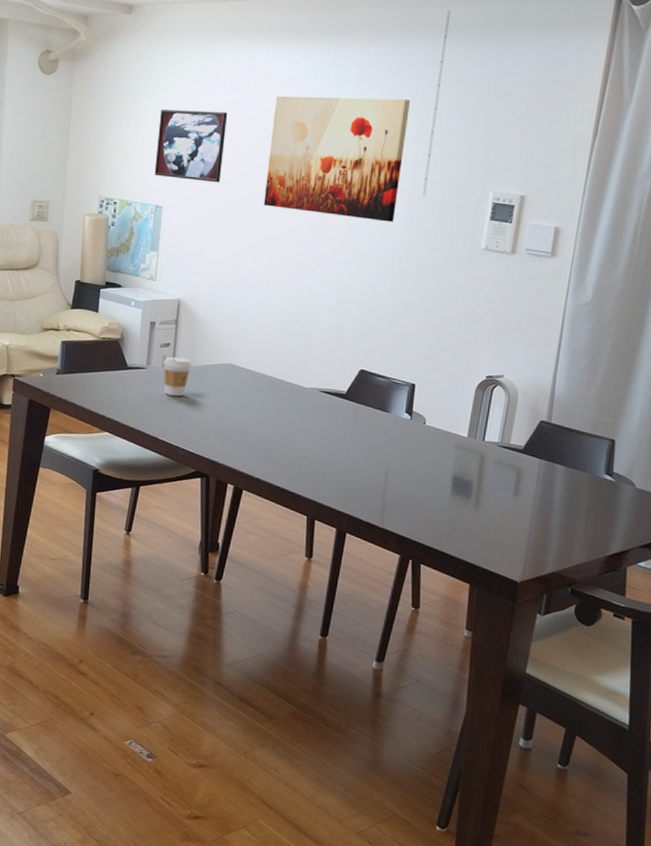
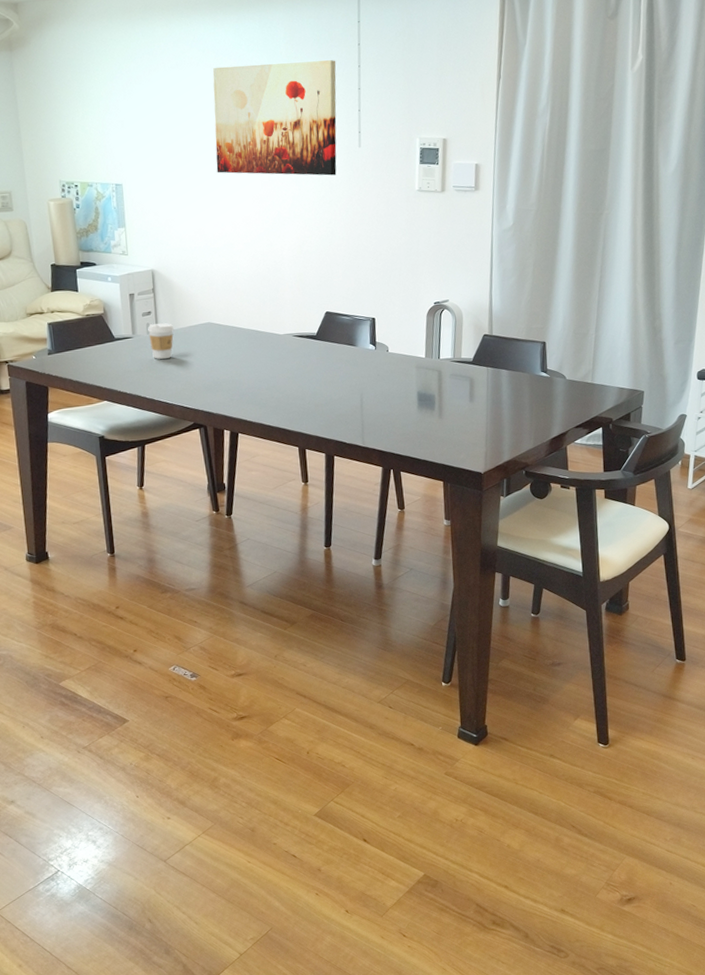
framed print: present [154,110,228,183] -> none [105,87,173,157]

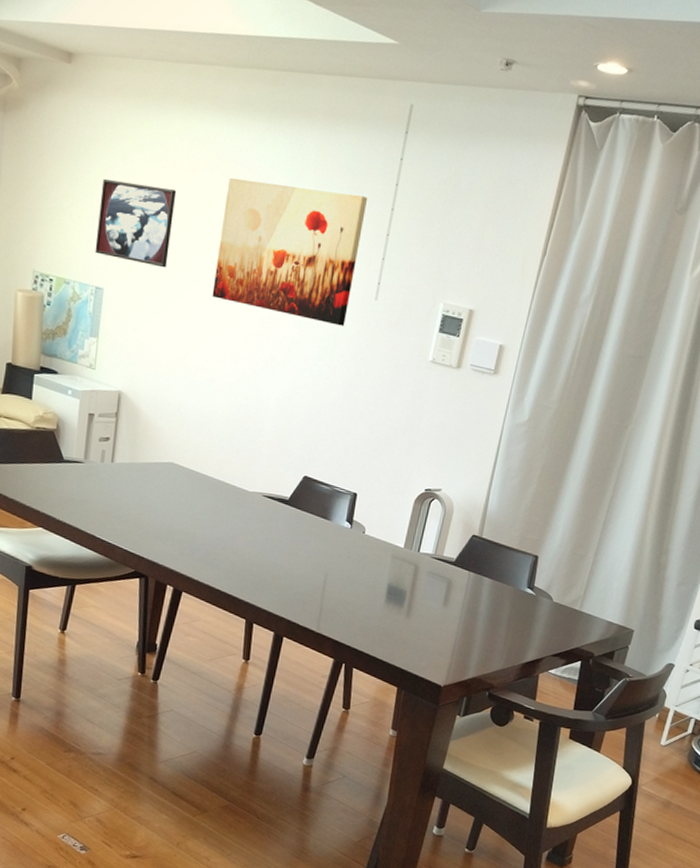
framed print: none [105,87,173,157] -> present [95,179,177,268]
coffee cup: present [148,323,174,359] -> none [102,452,132,494]

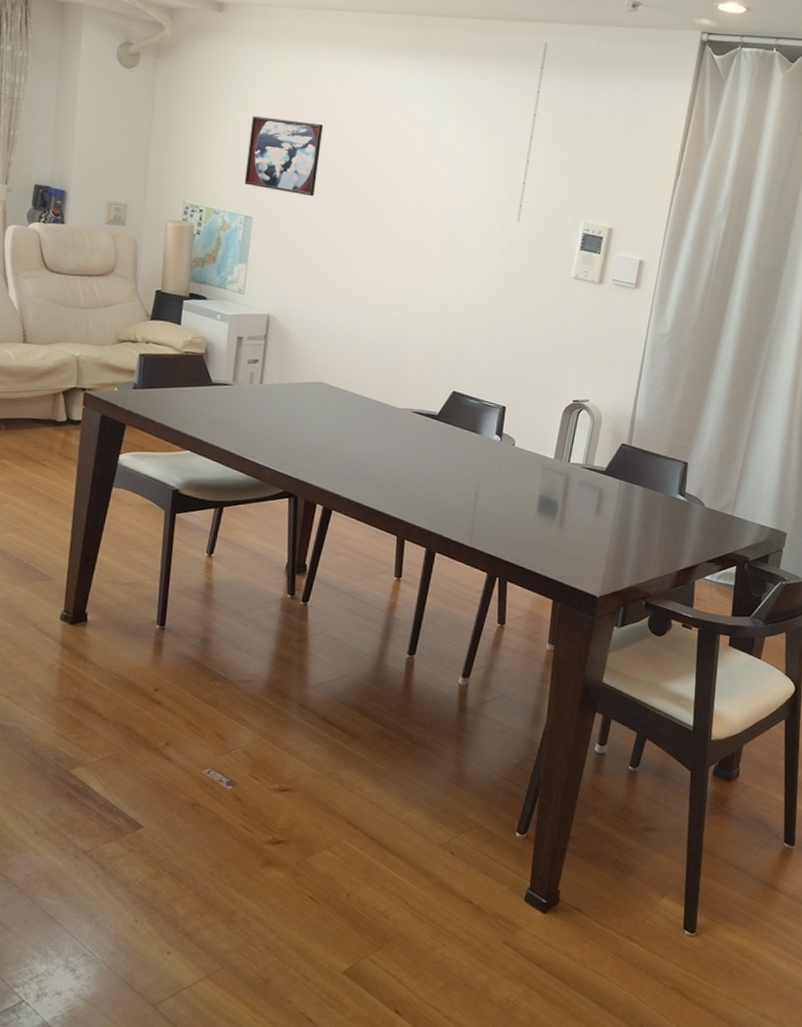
wall art: present [212,177,368,326] -> none [359,112,508,247]

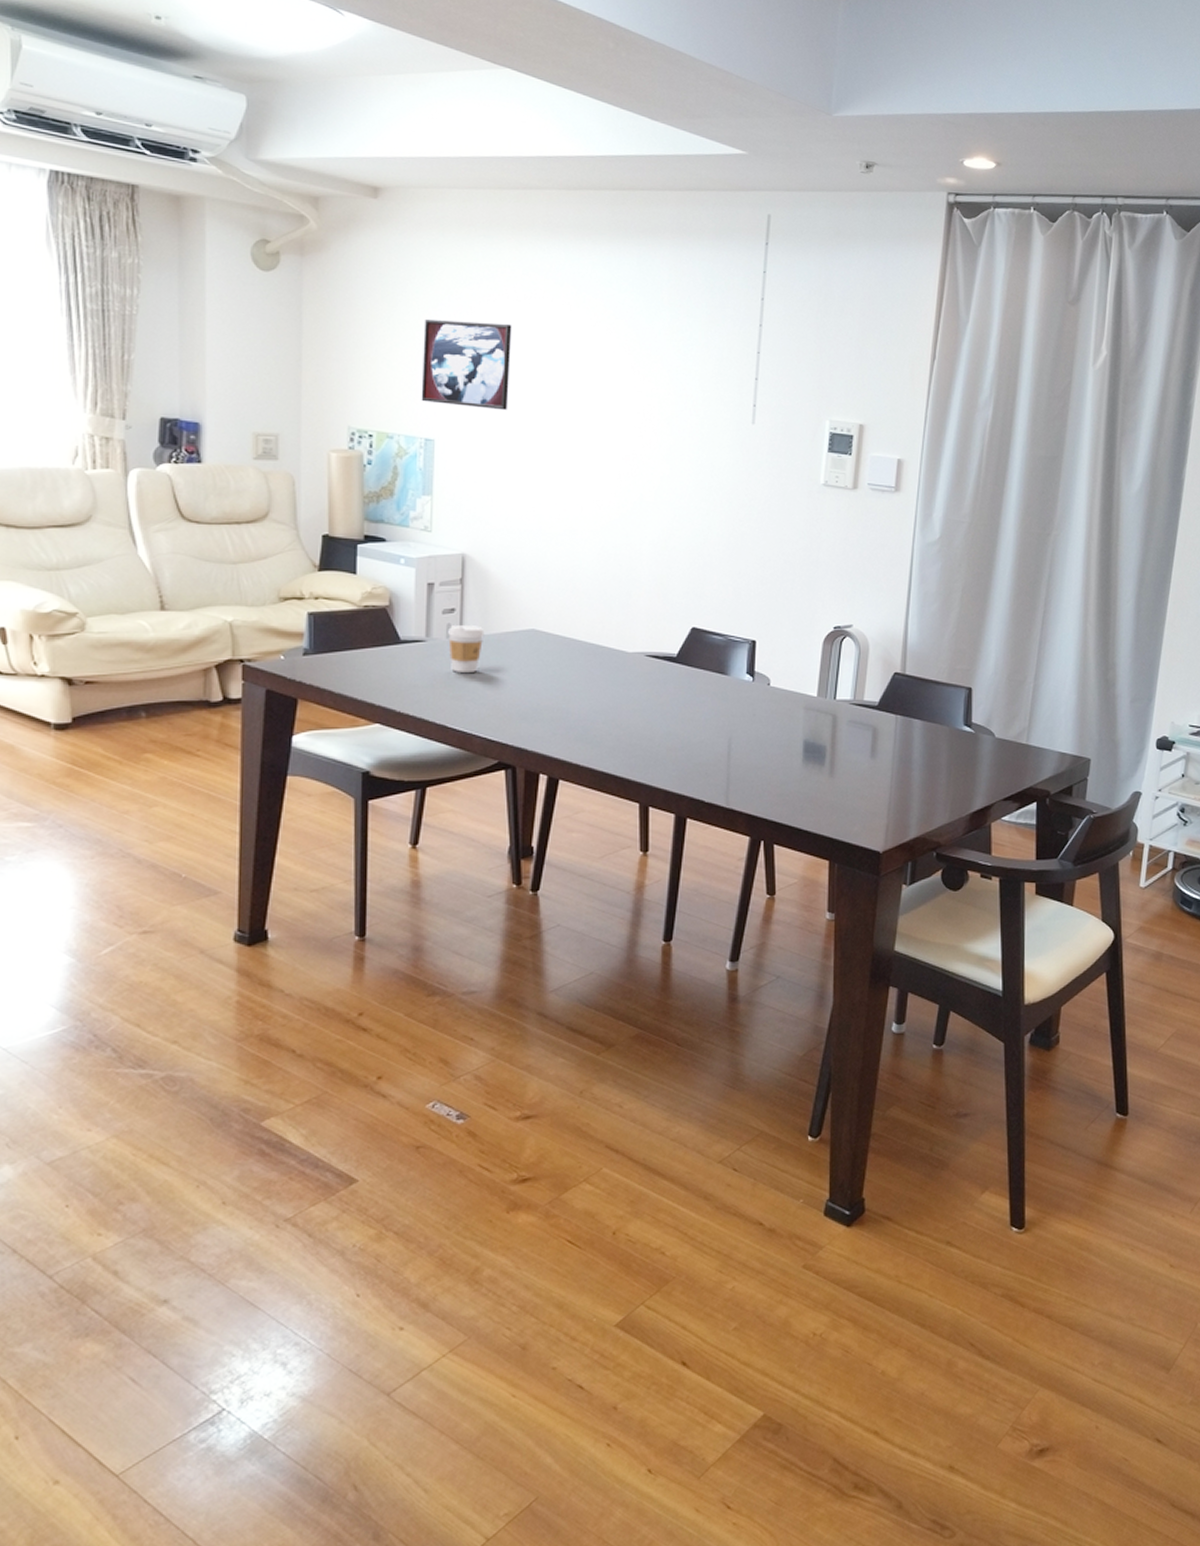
coffee cup: none [251,374,281,414] -> present [448,625,485,672]

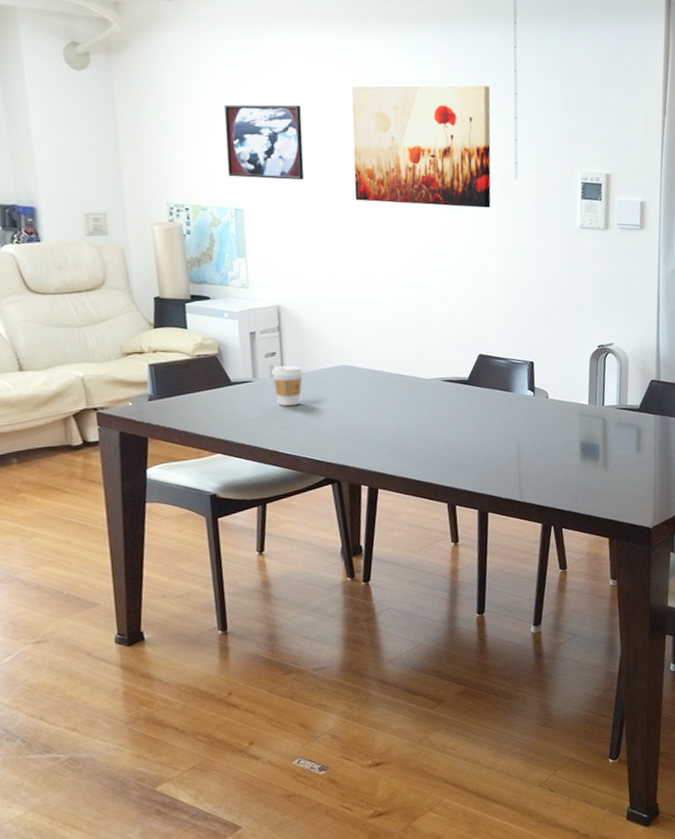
wall art: none [564,306,732,456] -> present [351,85,491,208]

